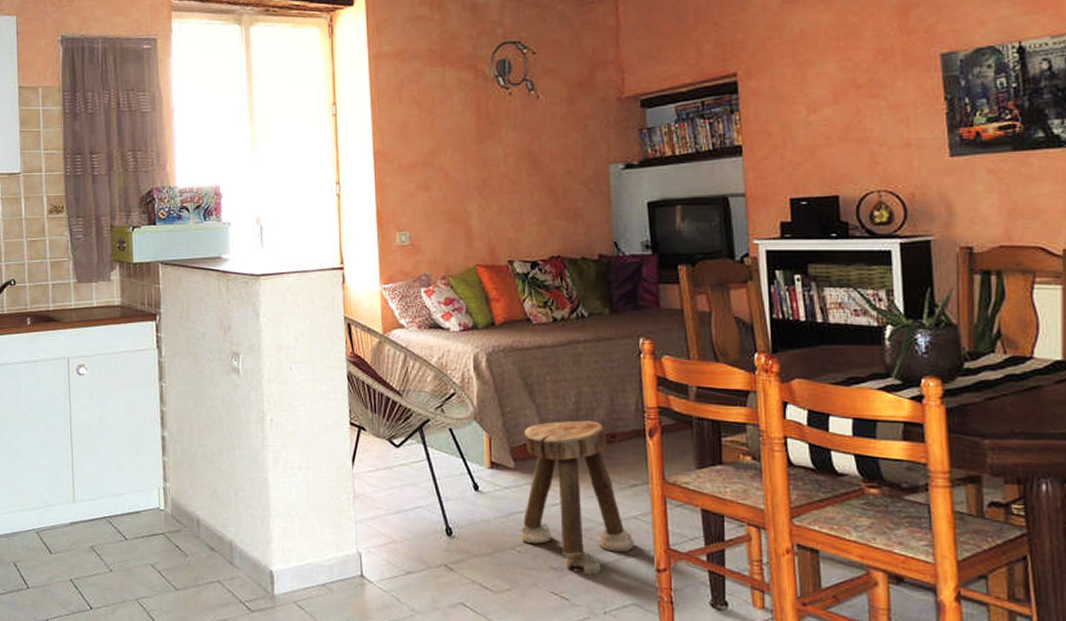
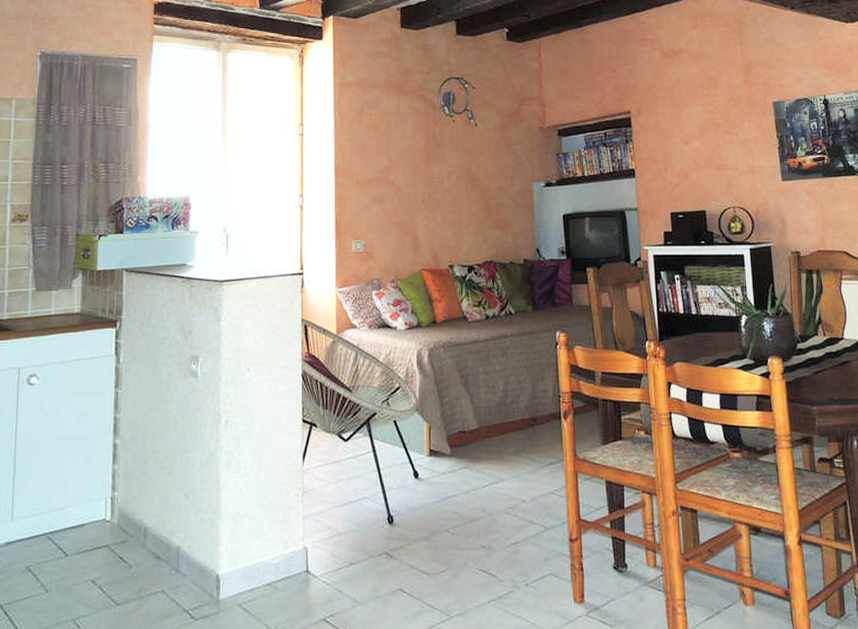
stool: present [521,420,634,576] -> none [455,407,551,551]

